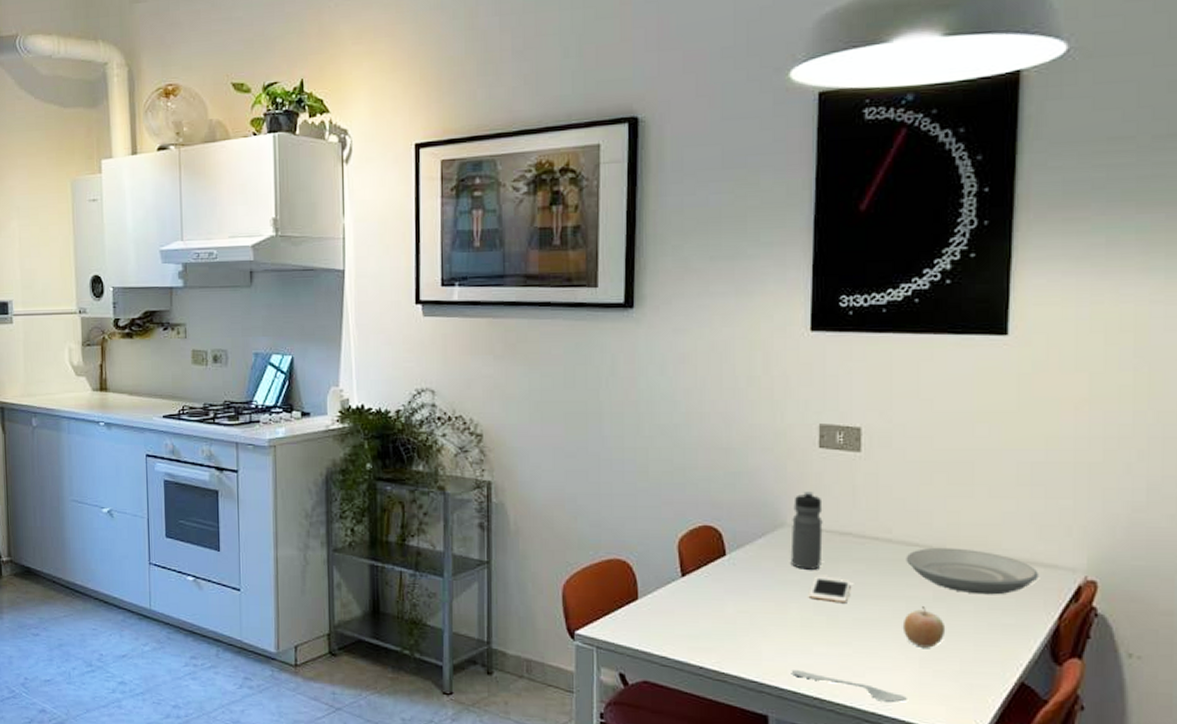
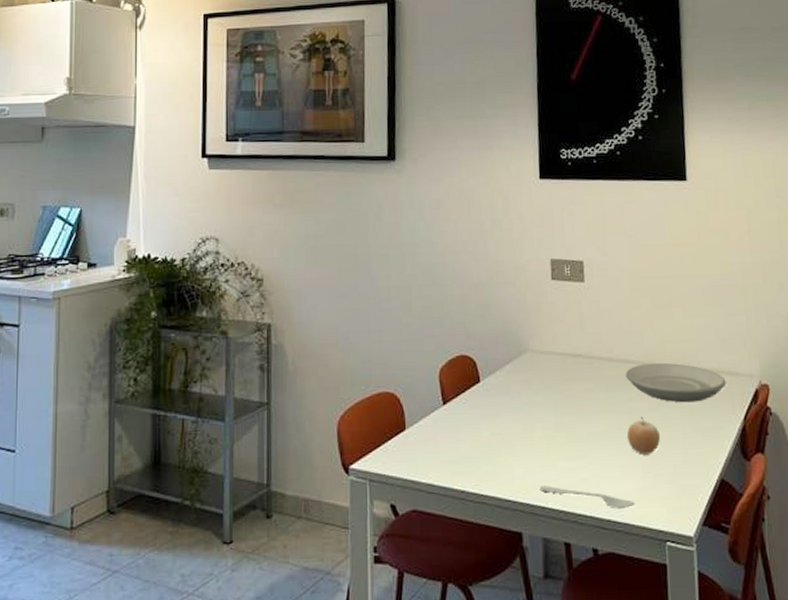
water bottle: present [790,492,823,570] -> none [533,319,559,391]
cell phone: present [808,576,851,604] -> none [550,395,584,420]

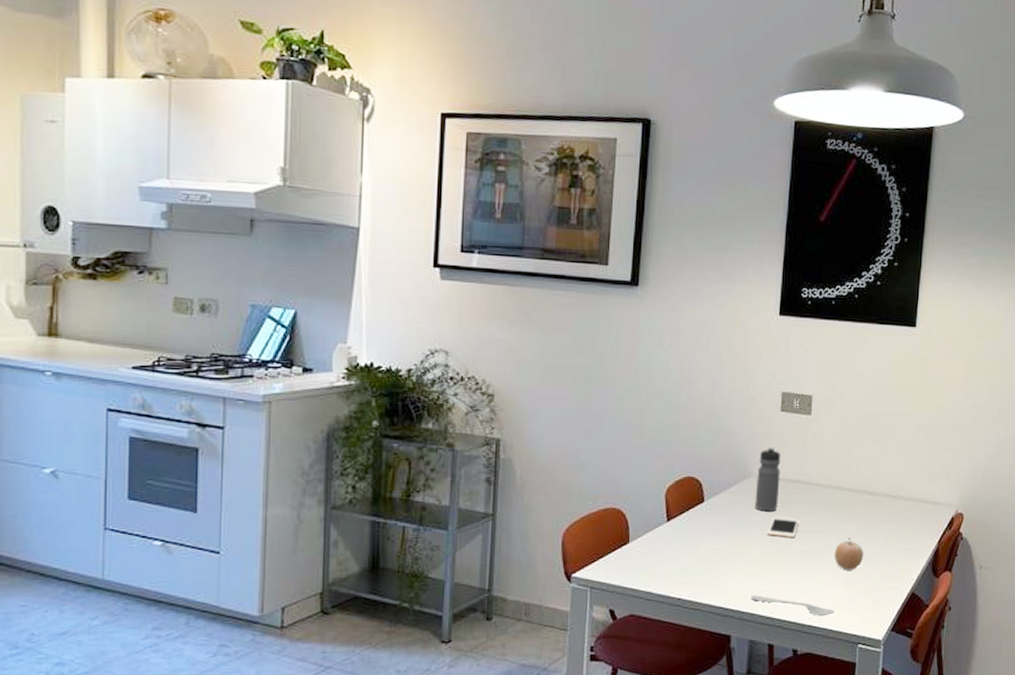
water bottle: none [533,319,559,391] -> present [754,447,781,512]
cell phone: none [550,395,584,420] -> present [767,517,799,539]
plate: present [625,363,726,403] -> none [839,491,927,527]

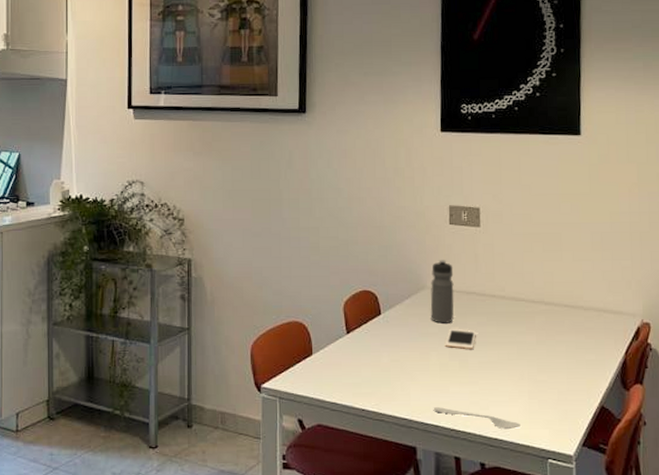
fruit: present [834,538,864,570] -> none [515,349,547,382]

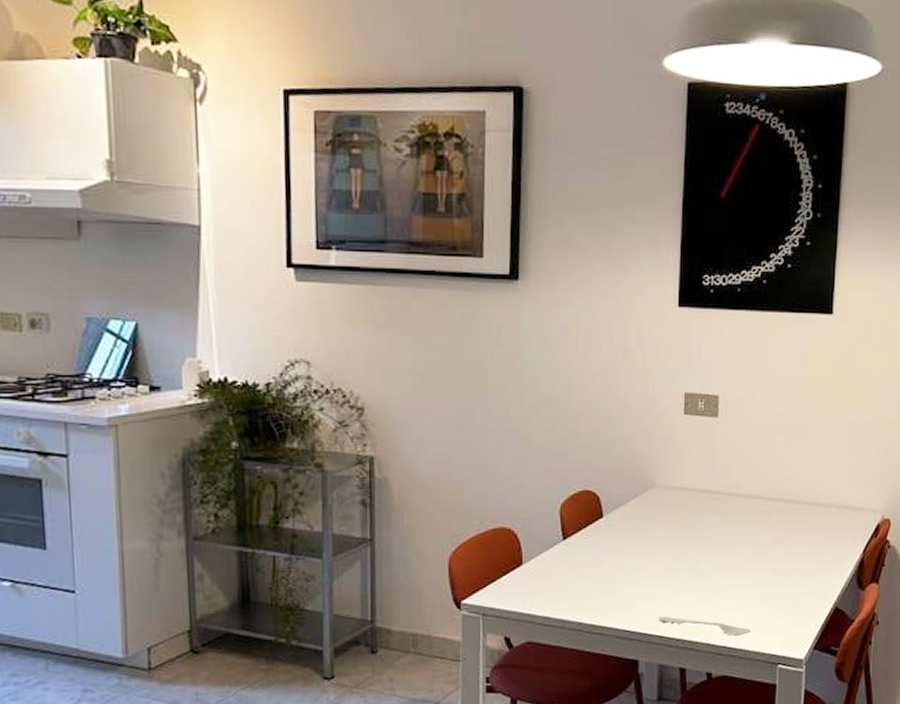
water bottle: present [430,260,454,324] -> none [659,454,686,526]
cell phone: present [445,328,476,350] -> none [673,530,708,554]

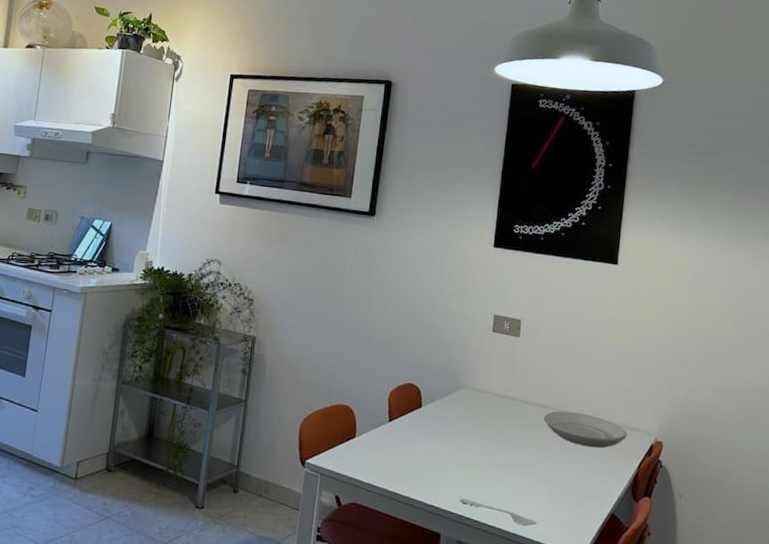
plate: none [752,498,850,537] -> present [543,411,627,448]

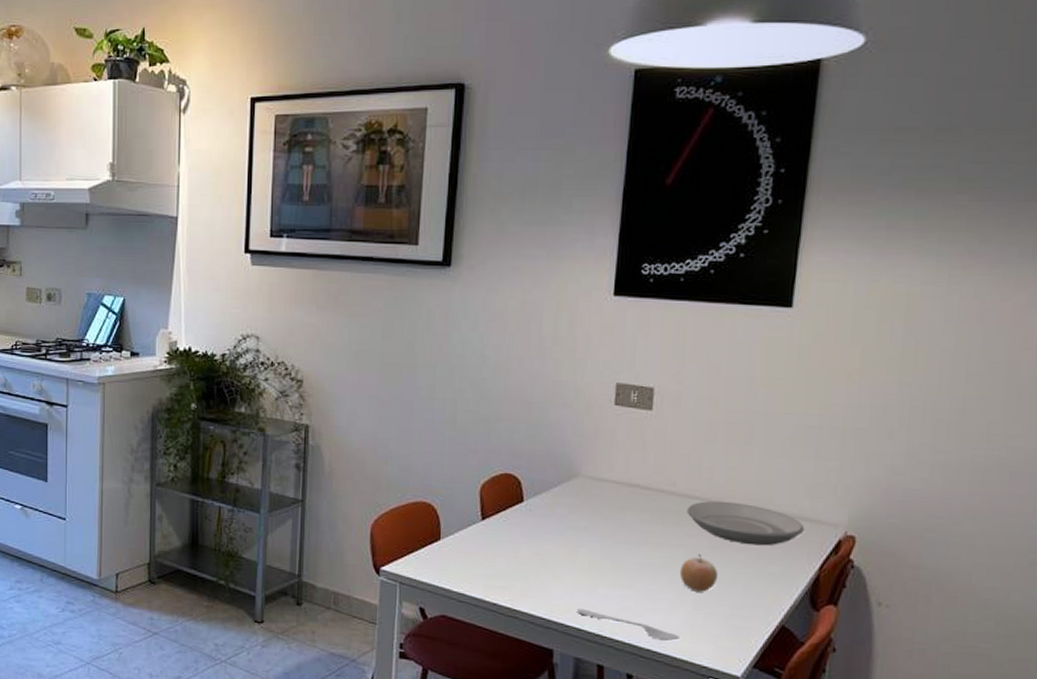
fruit: none [537,454,566,485] -> present [679,554,719,592]

